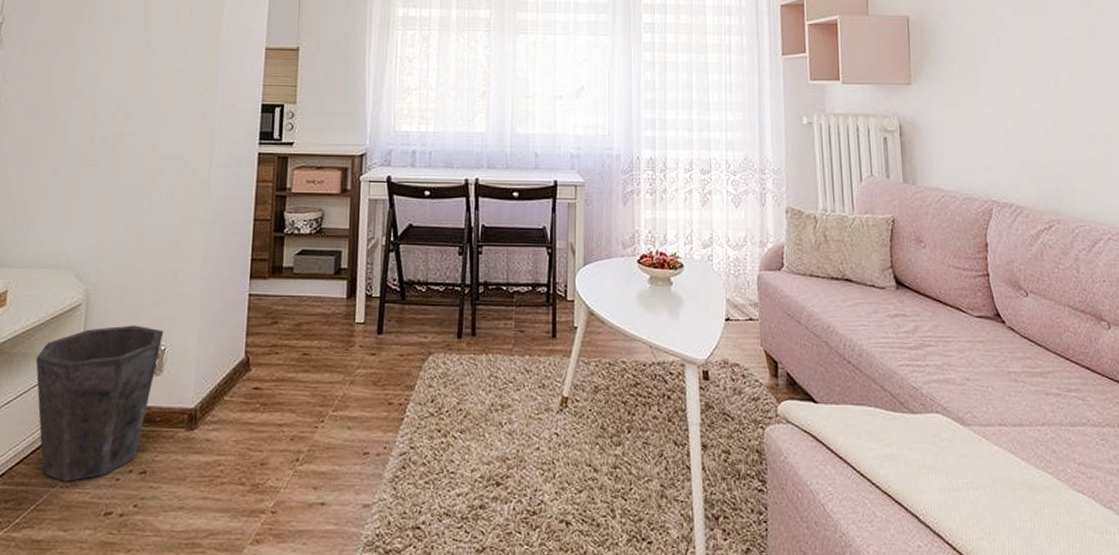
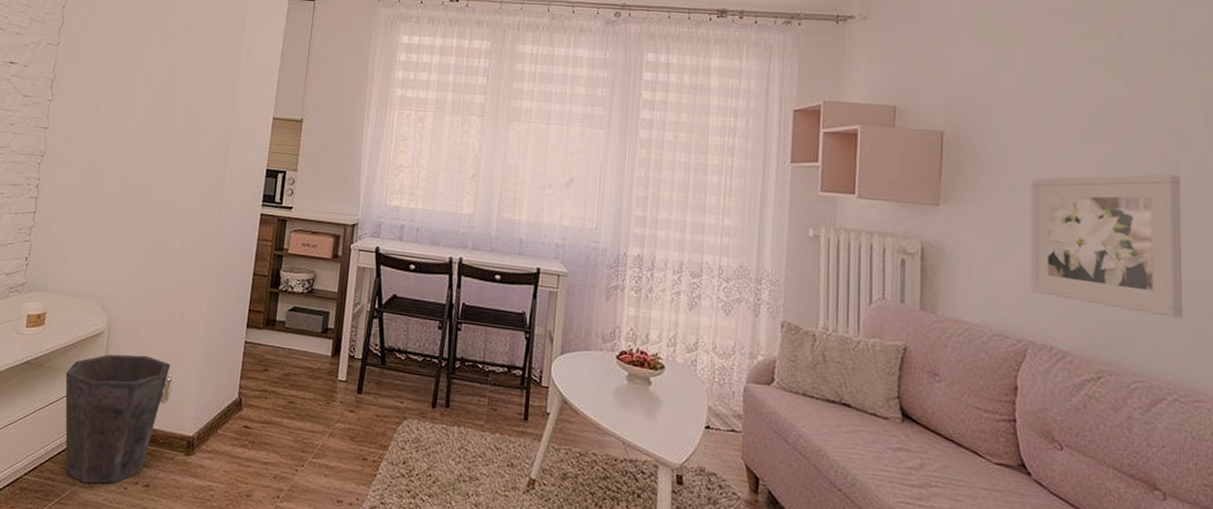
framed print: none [982,41,1108,167] -> present [1030,174,1183,319]

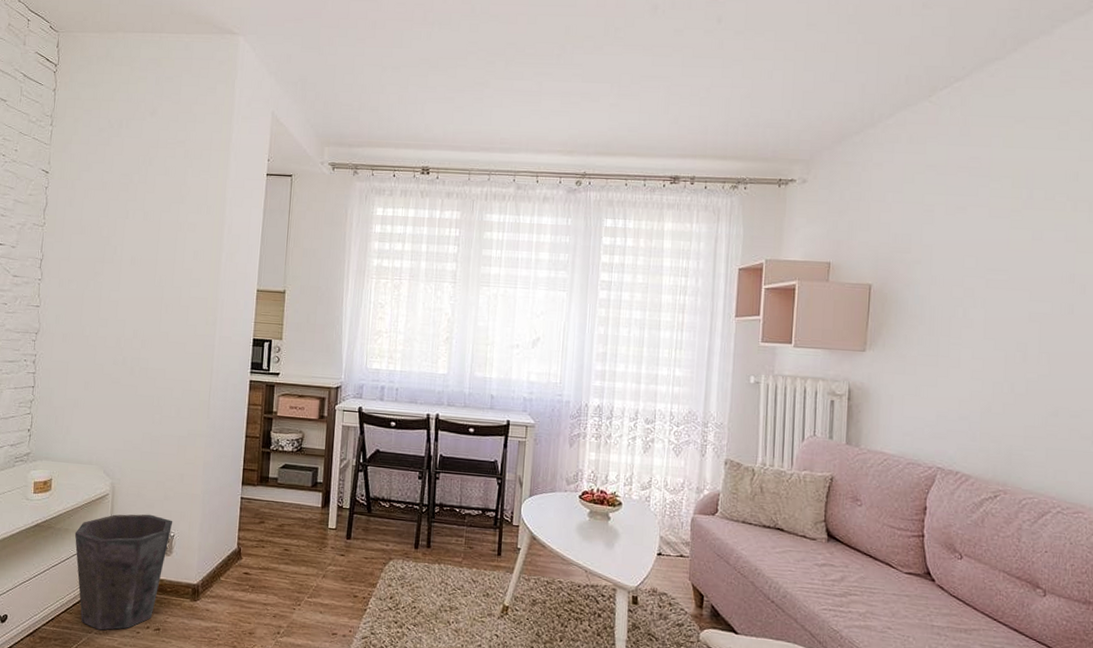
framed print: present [1030,174,1183,319] -> none [941,316,1075,443]

